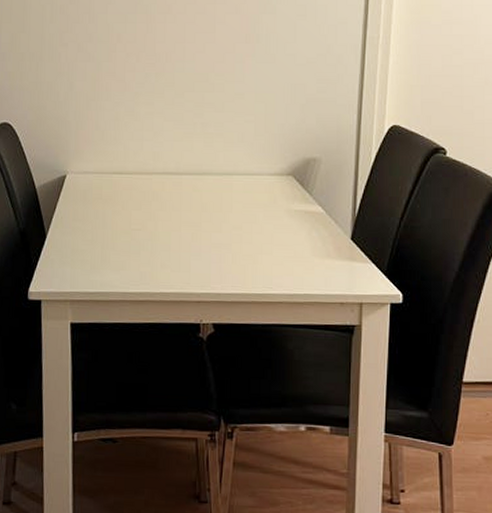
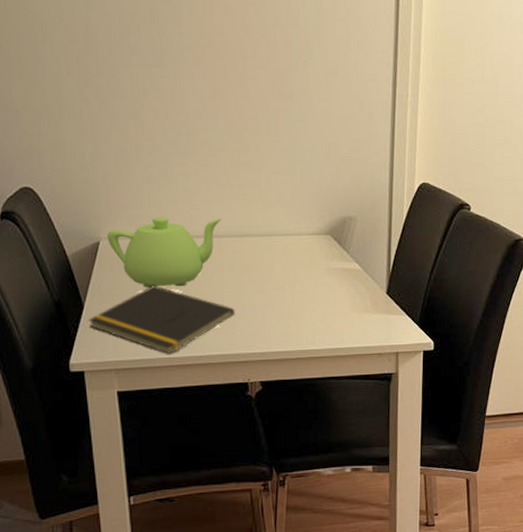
notepad: none [49,219,191,288] -> present [88,285,235,354]
teapot: none [74,153,183,222] -> present [107,217,221,288]

